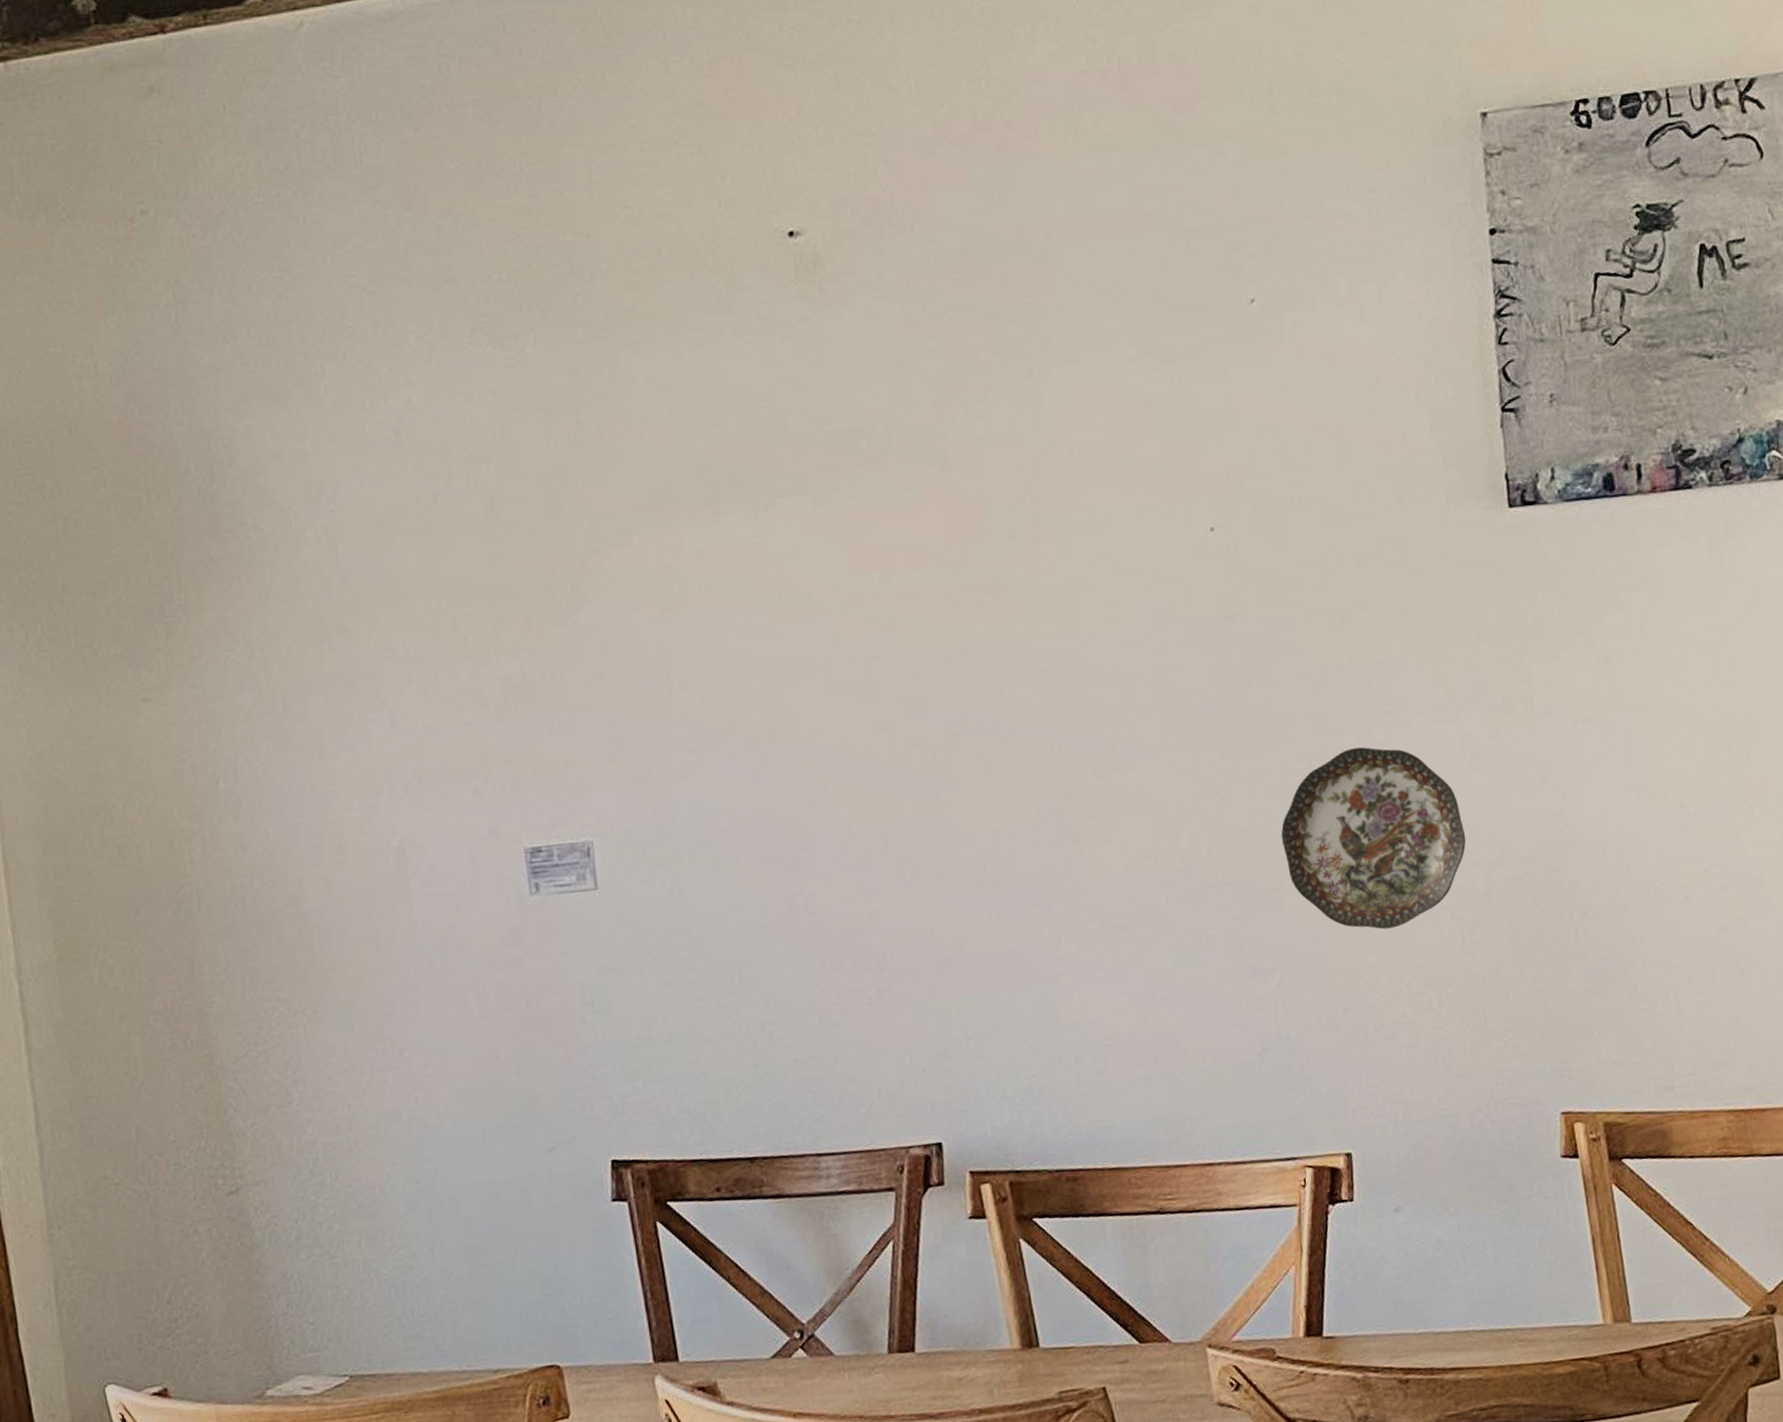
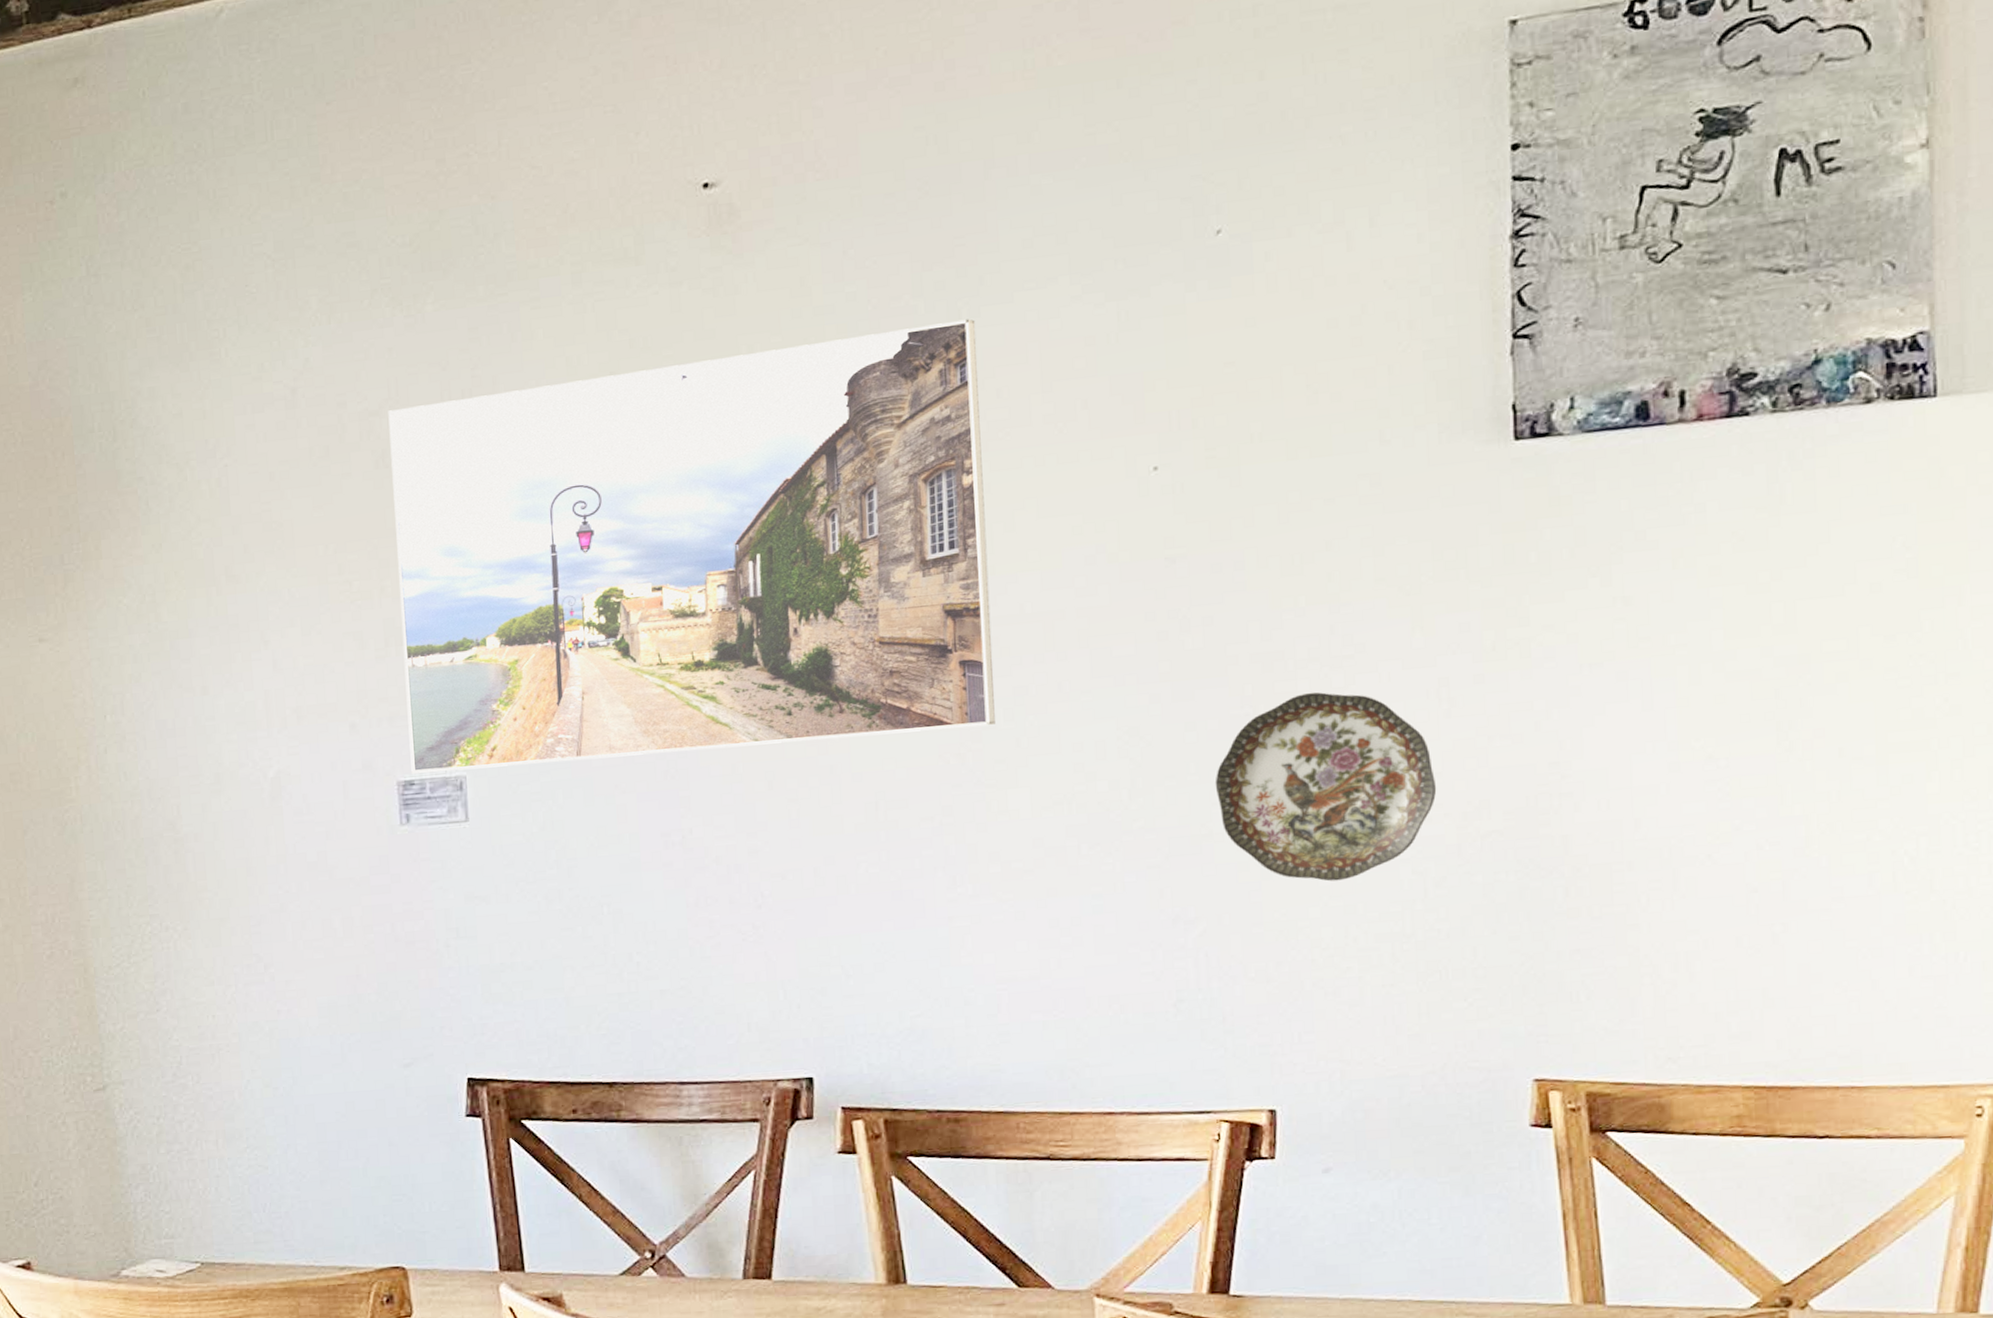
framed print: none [494,378,1087,840] -> present [388,319,995,774]

